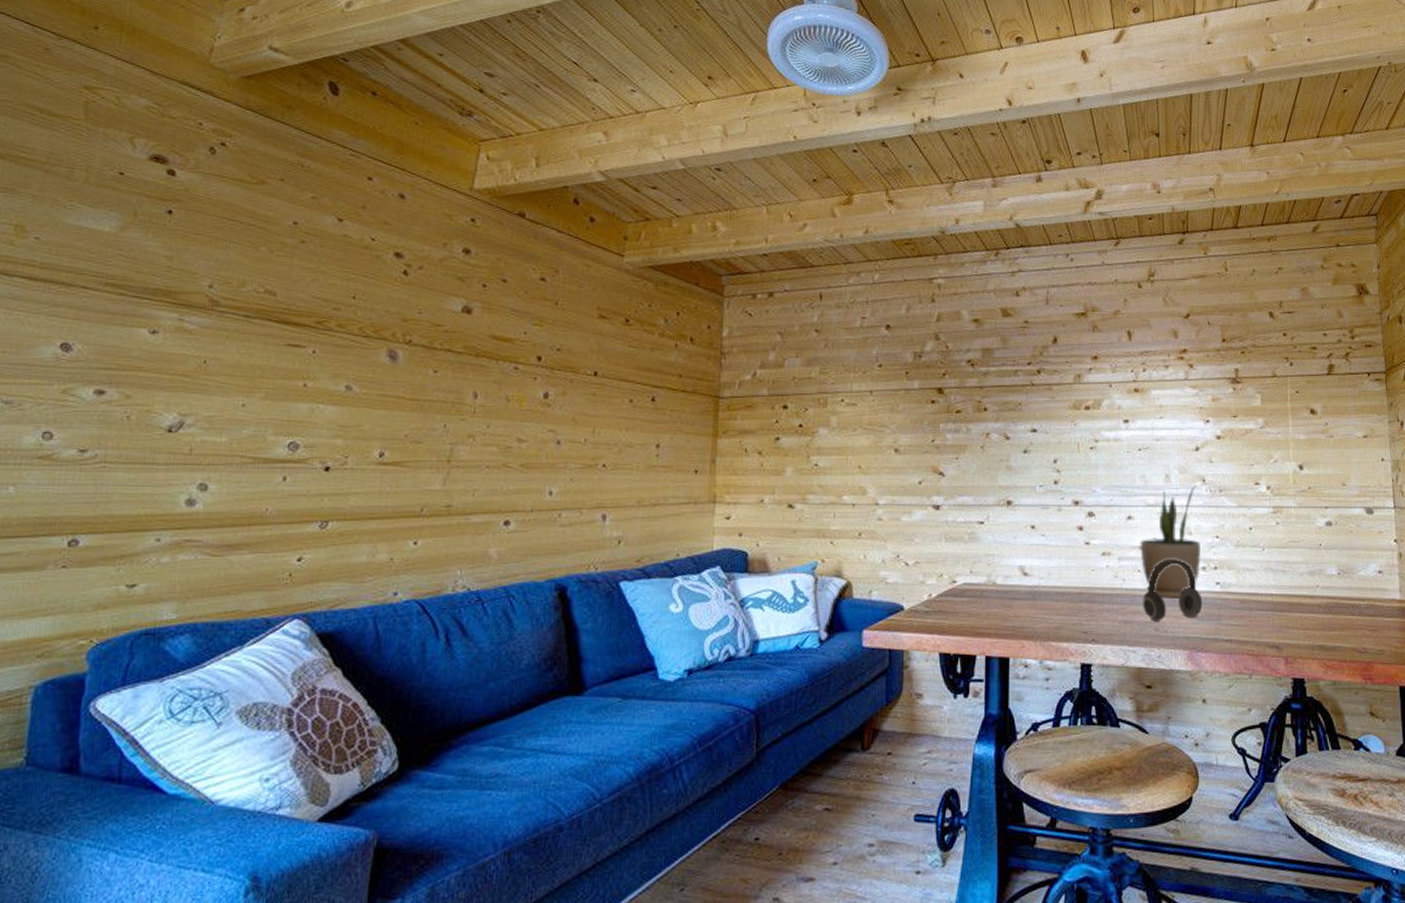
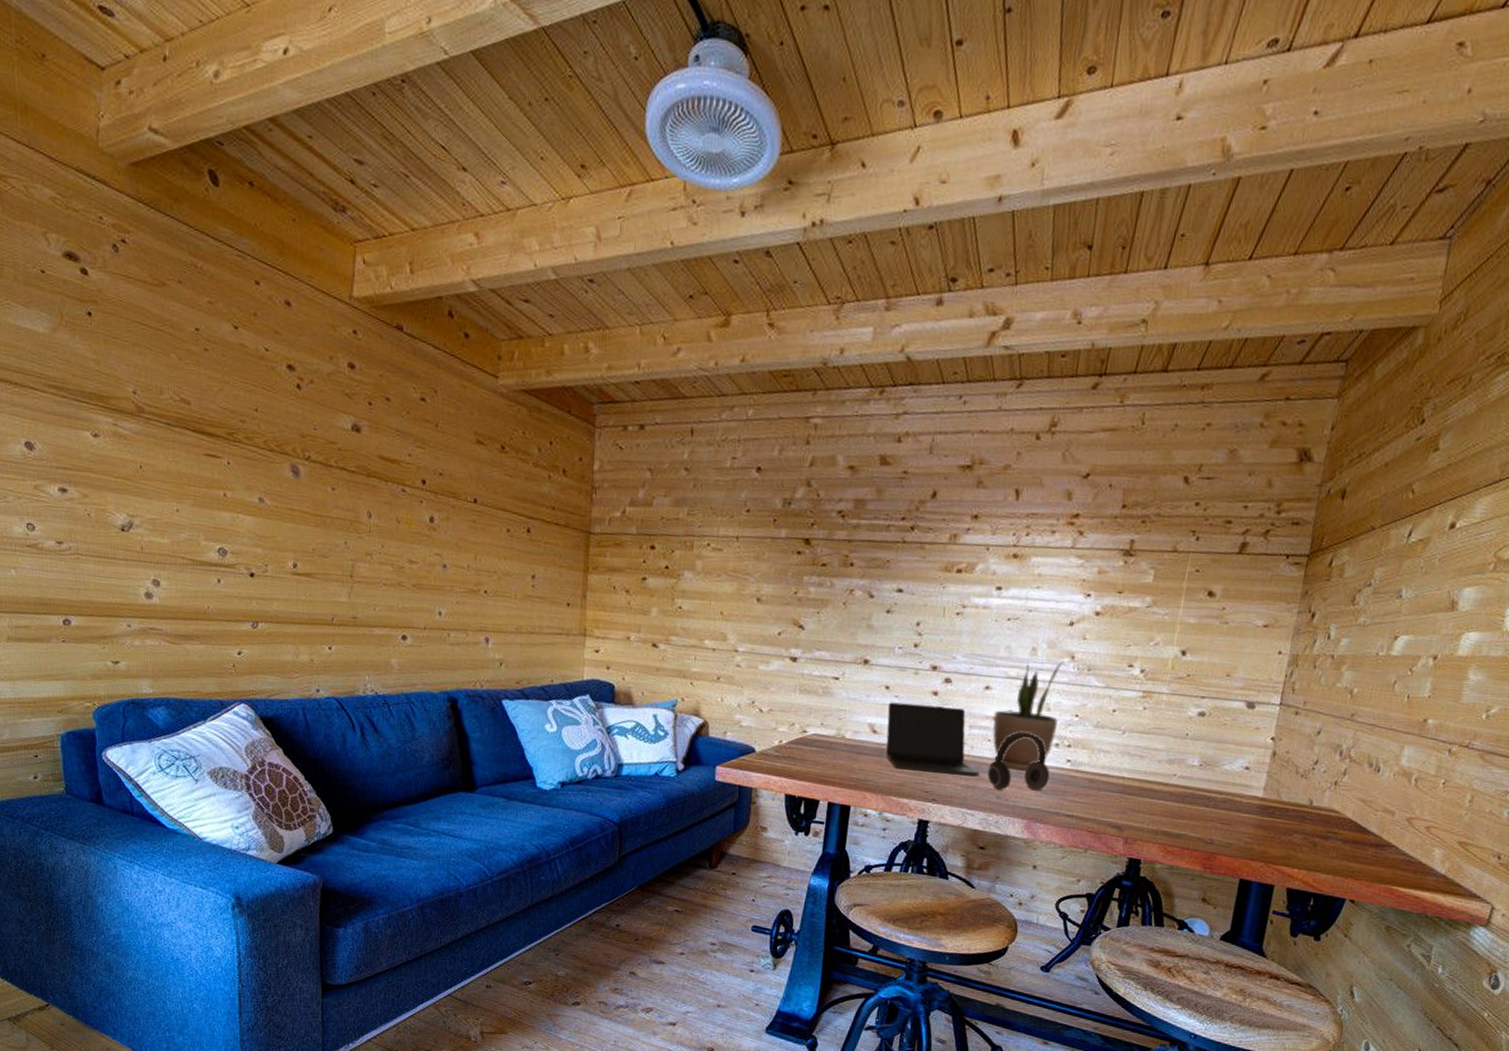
laptop: none [1035,541,1135,611] -> present [886,702,980,776]

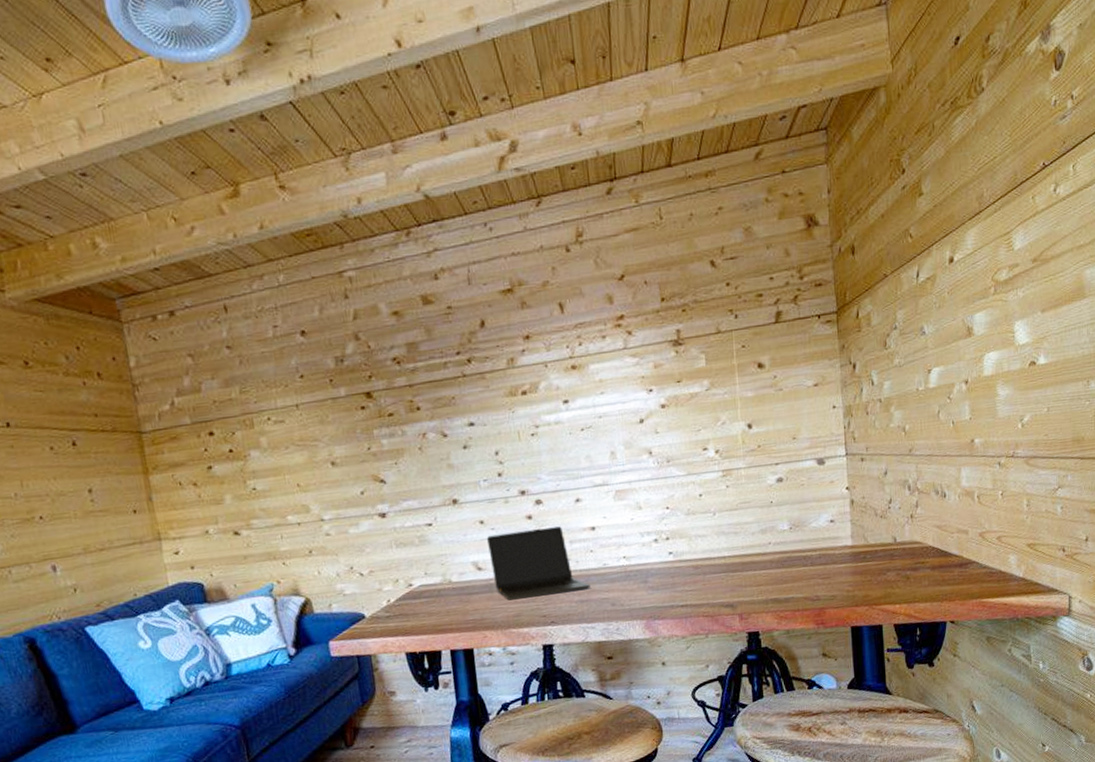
headphones: present [987,732,1050,791] -> none [597,535,657,597]
potted plant: present [992,661,1065,771] -> none [590,459,652,574]

